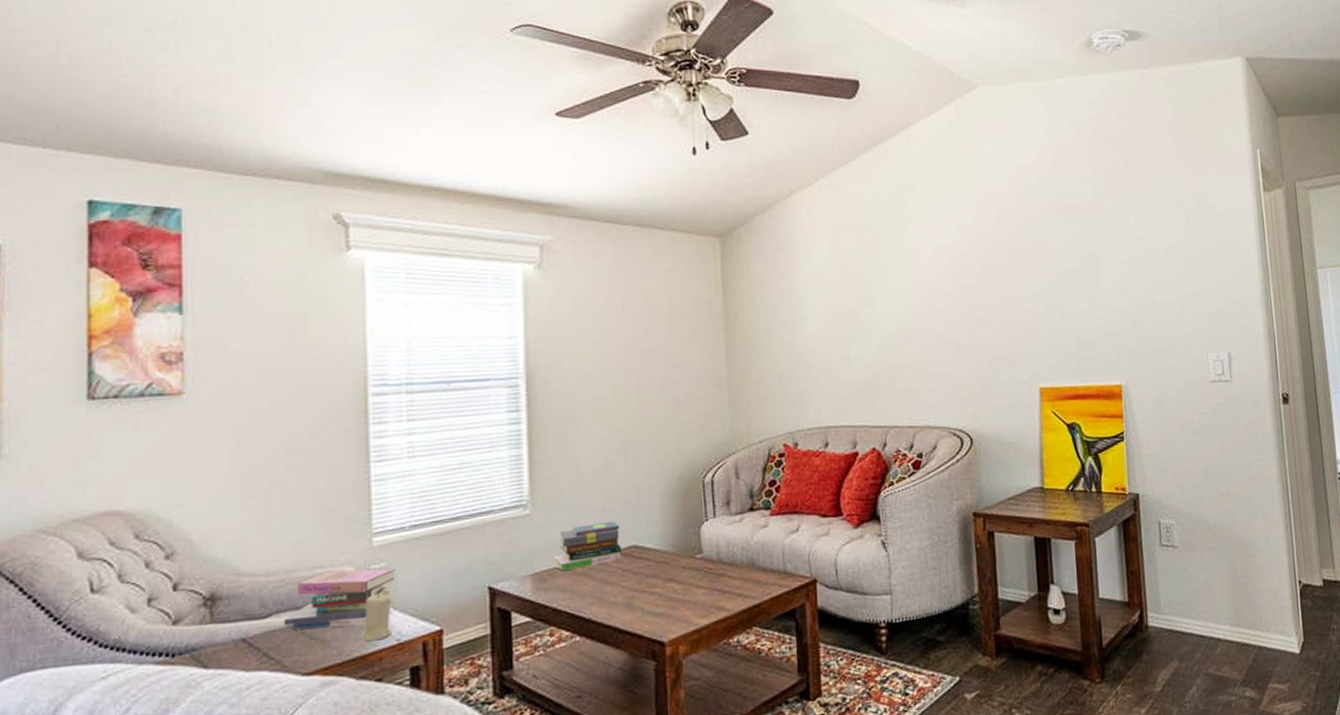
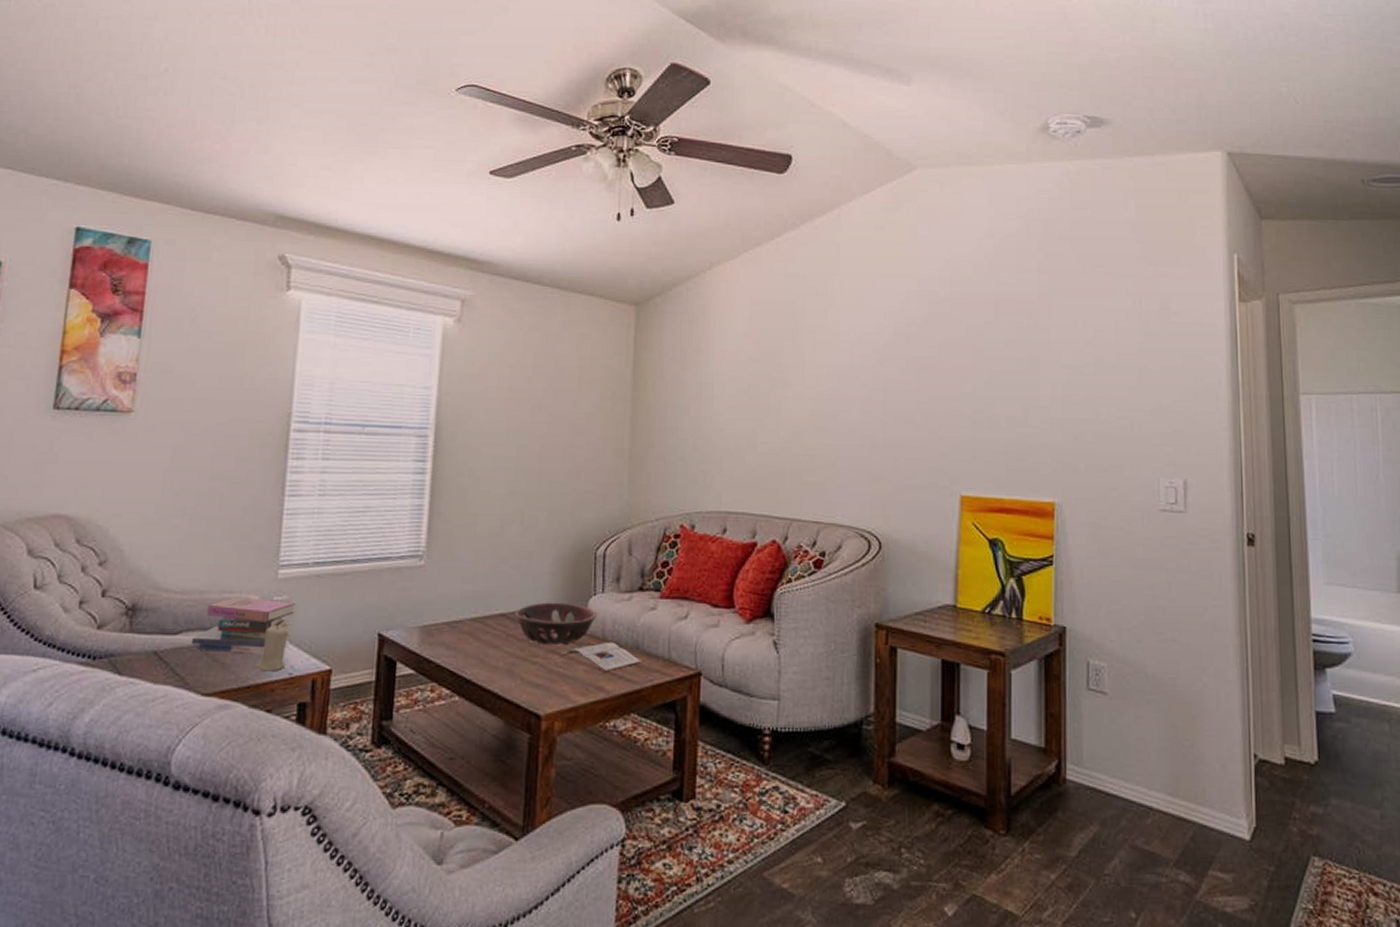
books: present [553,520,622,572] -> none [441,582,508,628]
decorative bowl: none [627,531,712,575] -> present [514,602,598,645]
magazine: none [678,562,758,592] -> present [560,641,641,672]

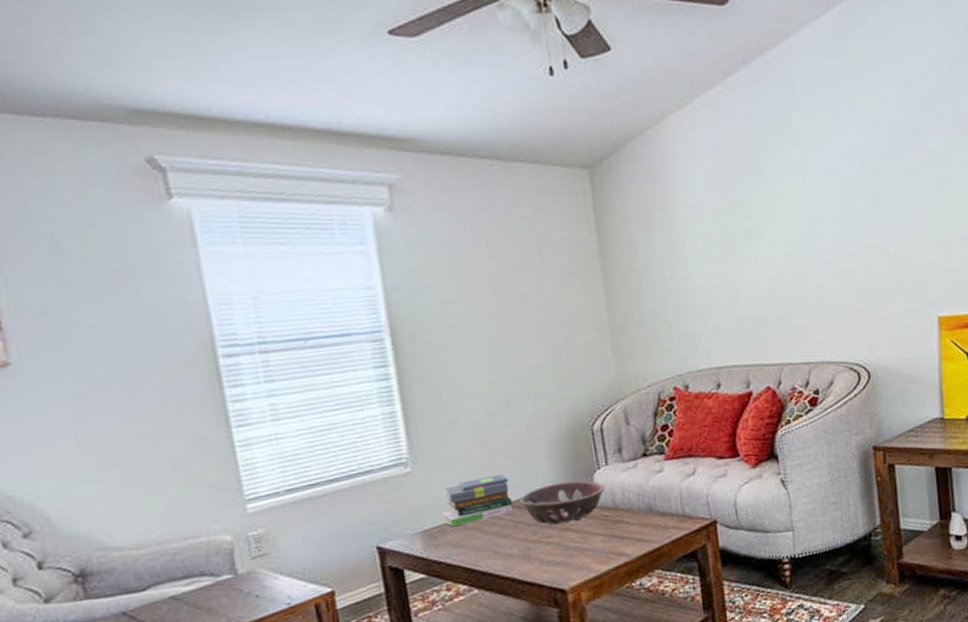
books: present [191,597,295,654] -> none [163,533,280,600]
candle: present [255,624,290,672] -> none [246,559,283,608]
books: none [441,582,508,628] -> present [441,474,513,527]
magazine: present [560,641,641,672] -> none [574,509,657,538]

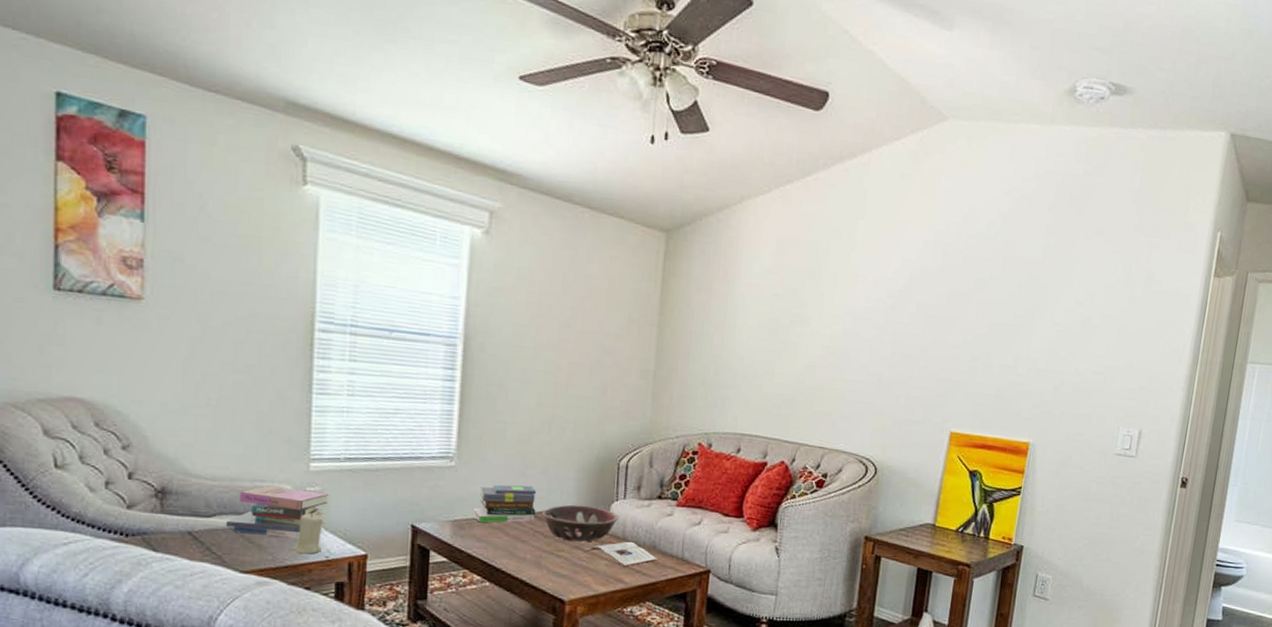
books: none [163,533,280,600] -> present [225,486,328,539]
candle: none [246,559,283,608] -> present [291,512,324,554]
magazine: none [574,509,657,538] -> present [584,541,658,567]

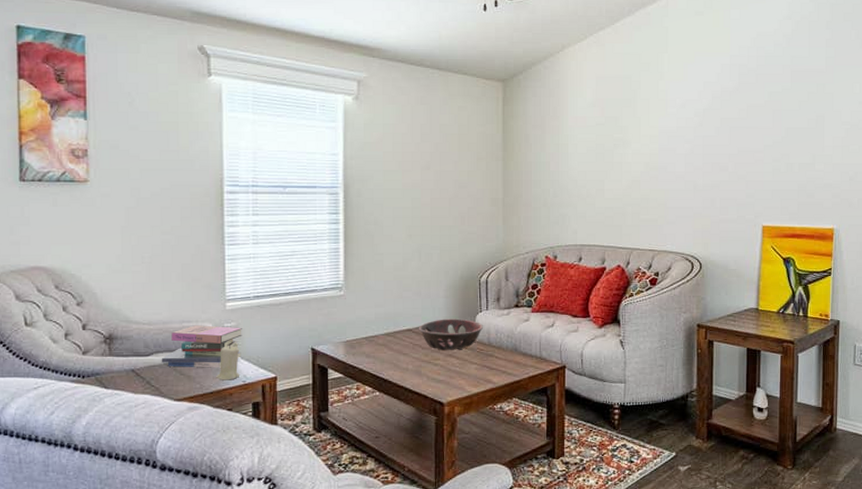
books: present [472,484,536,523] -> none [361,305,413,341]
magazine: present [584,541,658,567] -> none [456,346,519,369]

